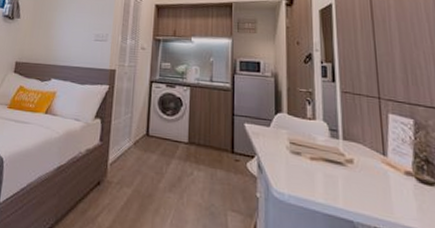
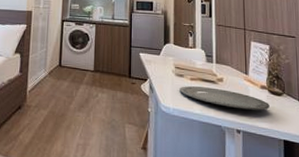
plate: none [296,166,419,204] -> present [180,86,270,111]

